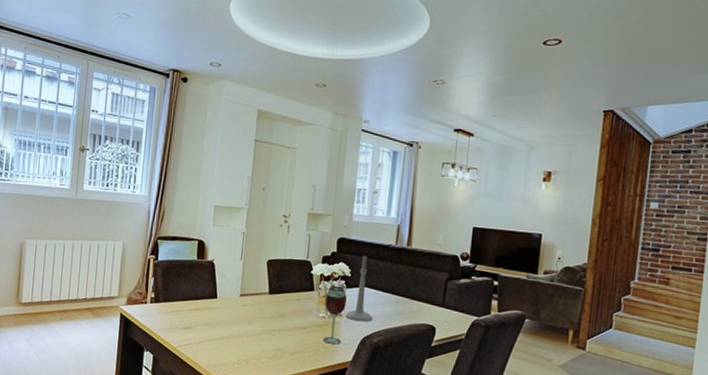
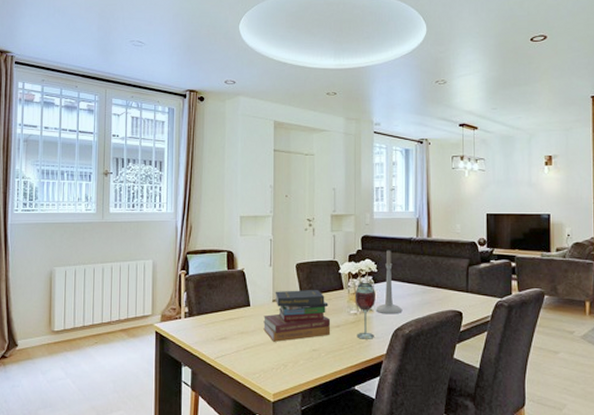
books: none [228,285,298,337] -> present [263,289,331,342]

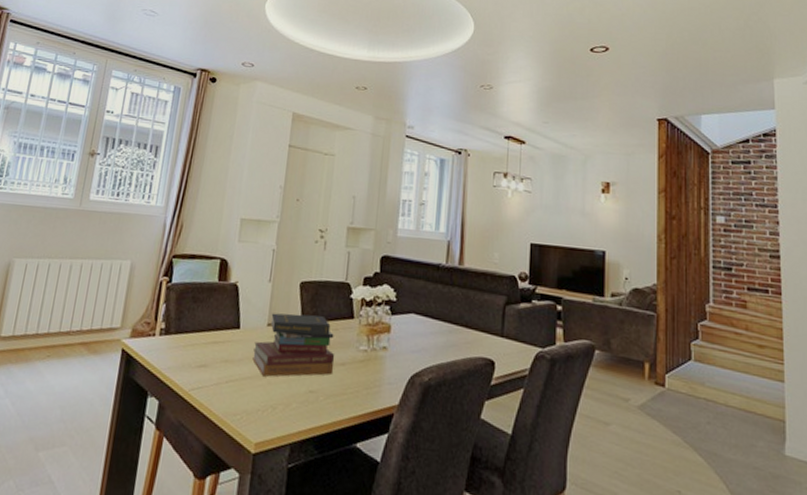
wineglass: present [354,282,375,339] -> none [365,311,392,385]
candlestick: present [375,250,403,315] -> none [390,275,423,356]

